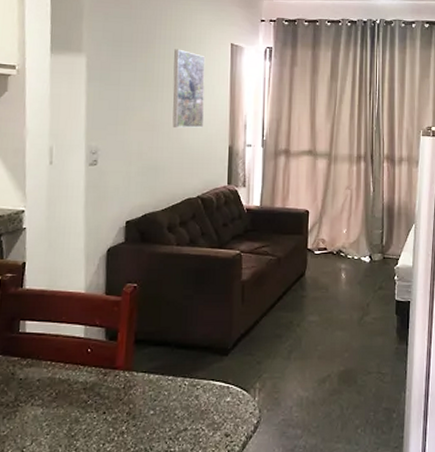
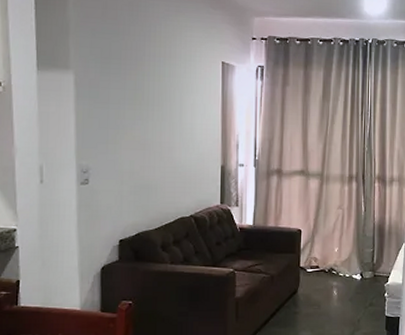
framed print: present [172,49,206,129] -> none [163,66,196,148]

